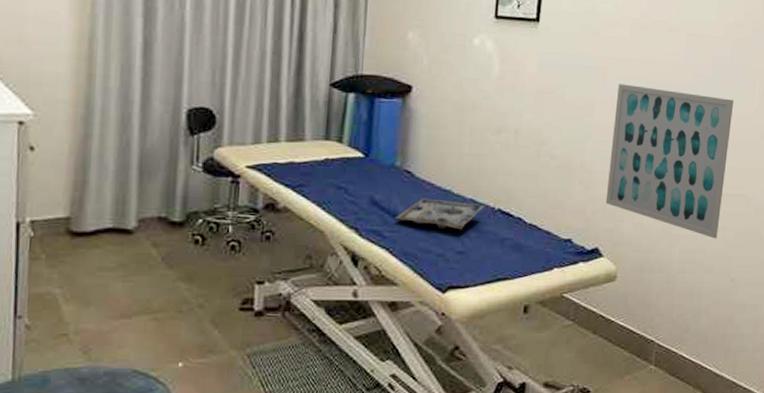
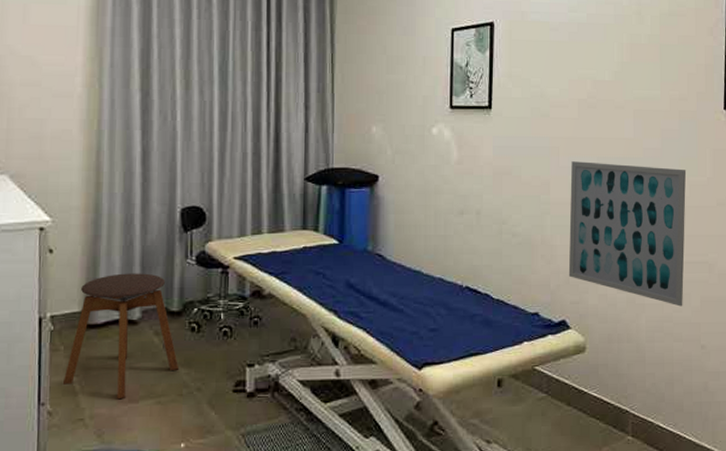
stool: none [43,177,179,313] -> present [62,273,178,398]
tray: present [396,198,485,230] -> none [371,279,453,309]

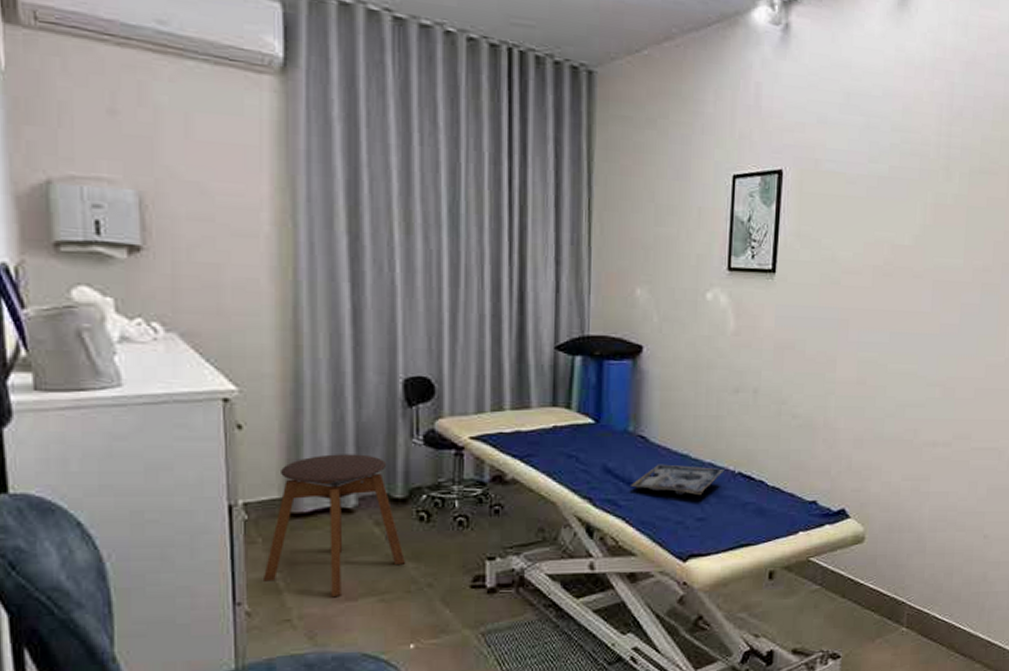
tray: none [371,279,453,309] -> present [631,464,725,496]
wall art: present [568,161,687,307] -> none [851,336,984,495]

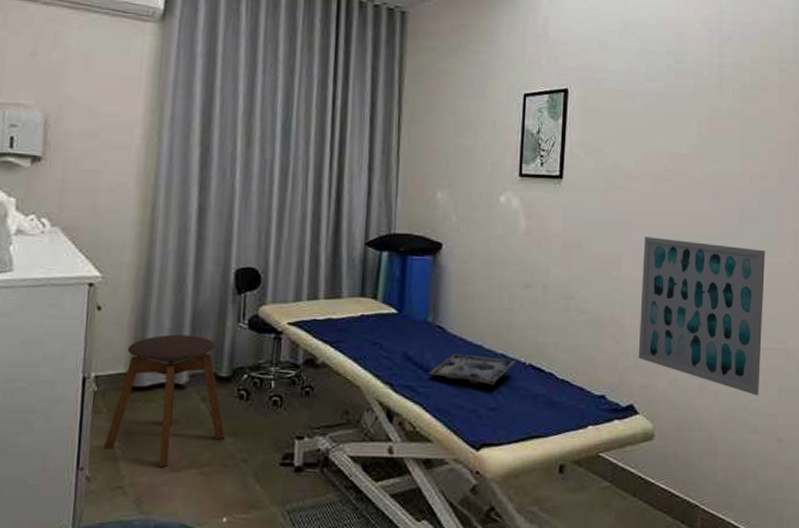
wall art: none [851,336,984,495] -> present [638,237,766,396]

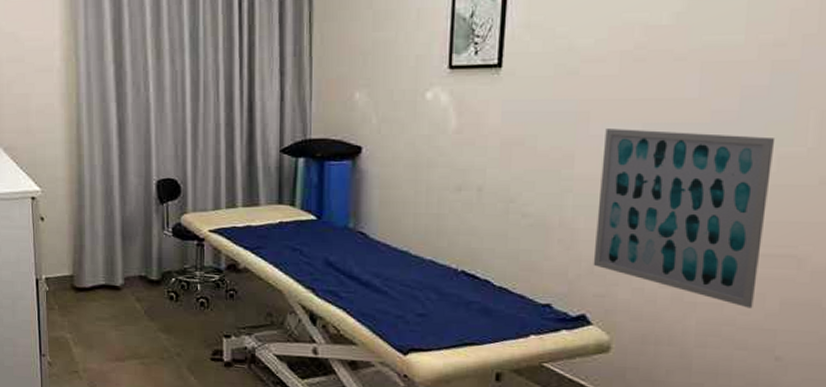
stool: present [103,334,225,467] -> none [58,242,159,357]
tray: present [429,353,516,385] -> none [351,259,447,291]

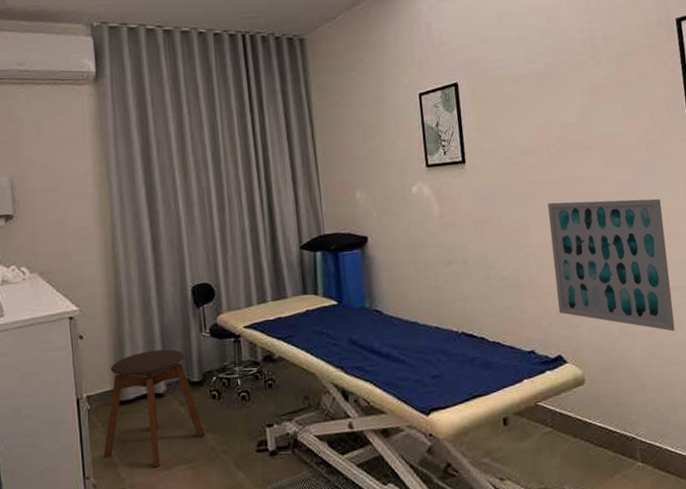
stool: none [58,242,159,357] -> present [103,349,205,467]

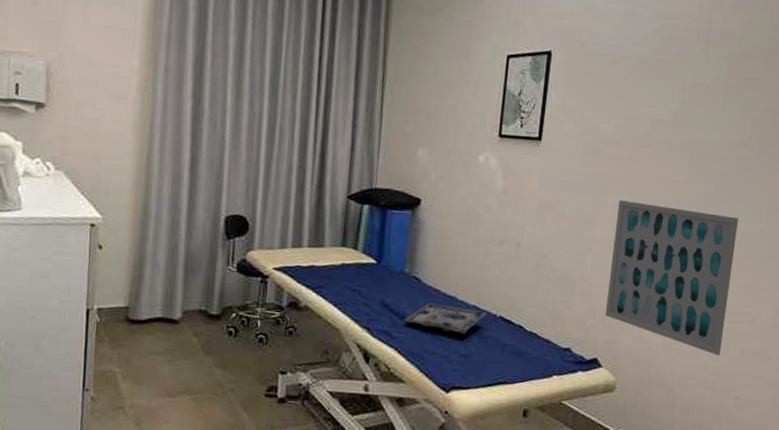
stool: present [103,349,205,467] -> none [105,274,215,392]
tray: none [373,330,450,358] -> present [404,303,487,333]

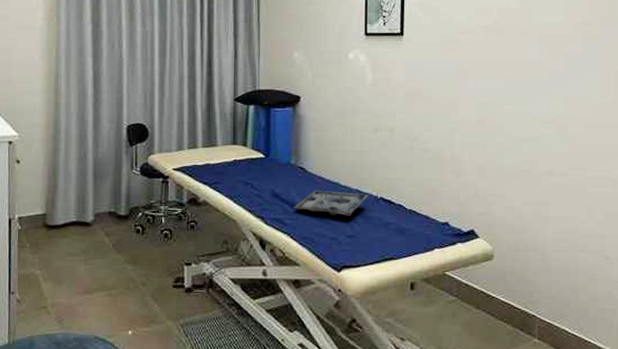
wall art: present [605,200,739,356] -> none [476,83,590,219]

